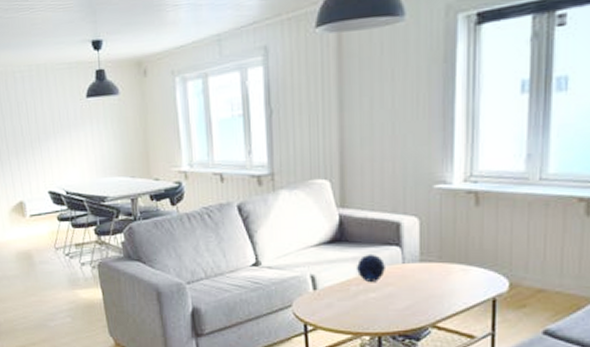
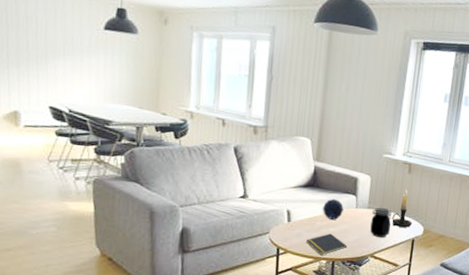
notepad: none [340,300,397,329] -> present [306,233,348,255]
jar: none [427,258,456,299] -> present [370,207,392,237]
candle holder: none [458,228,491,283] -> present [392,188,413,228]

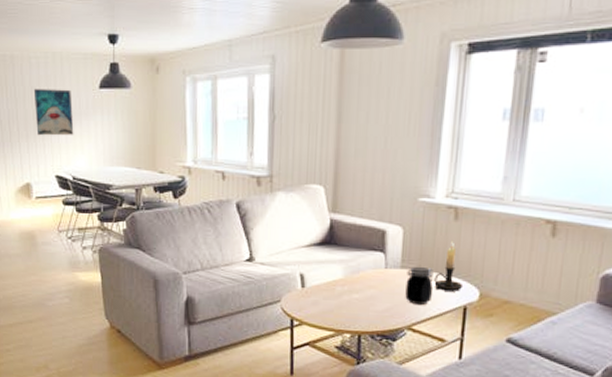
wall art: none [29,19,74,70] -> present [33,89,74,136]
notepad: present [306,233,348,255] -> none [325,300,377,327]
decorative orb: present [322,198,344,220] -> none [342,257,370,284]

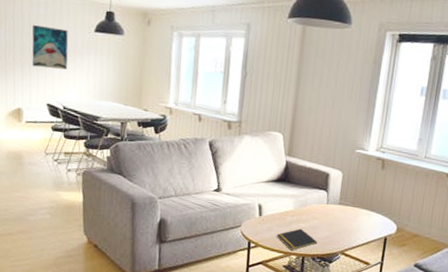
notepad: none [325,300,377,327] -> present [277,228,318,250]
jar: present [405,266,433,305] -> none [341,203,364,235]
candle holder: present [434,240,464,292] -> none [363,185,386,225]

